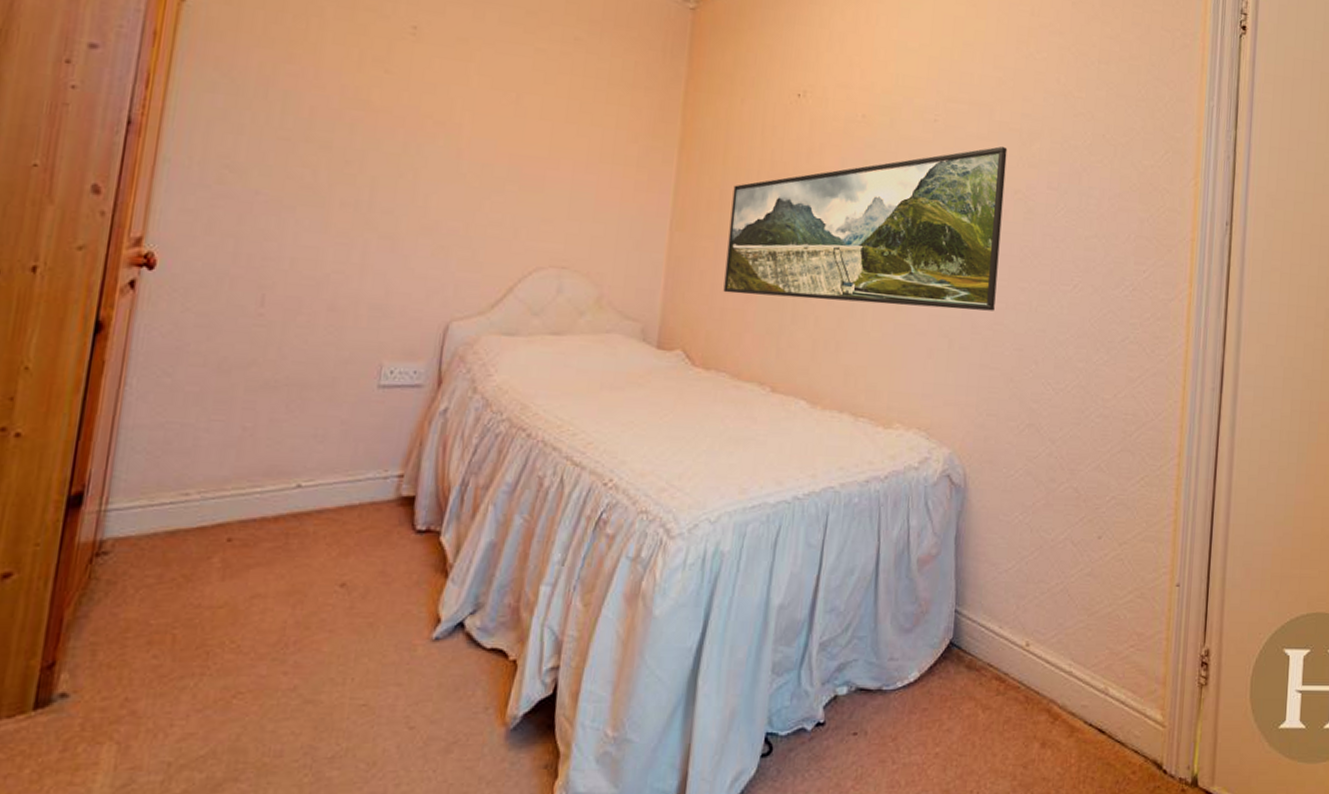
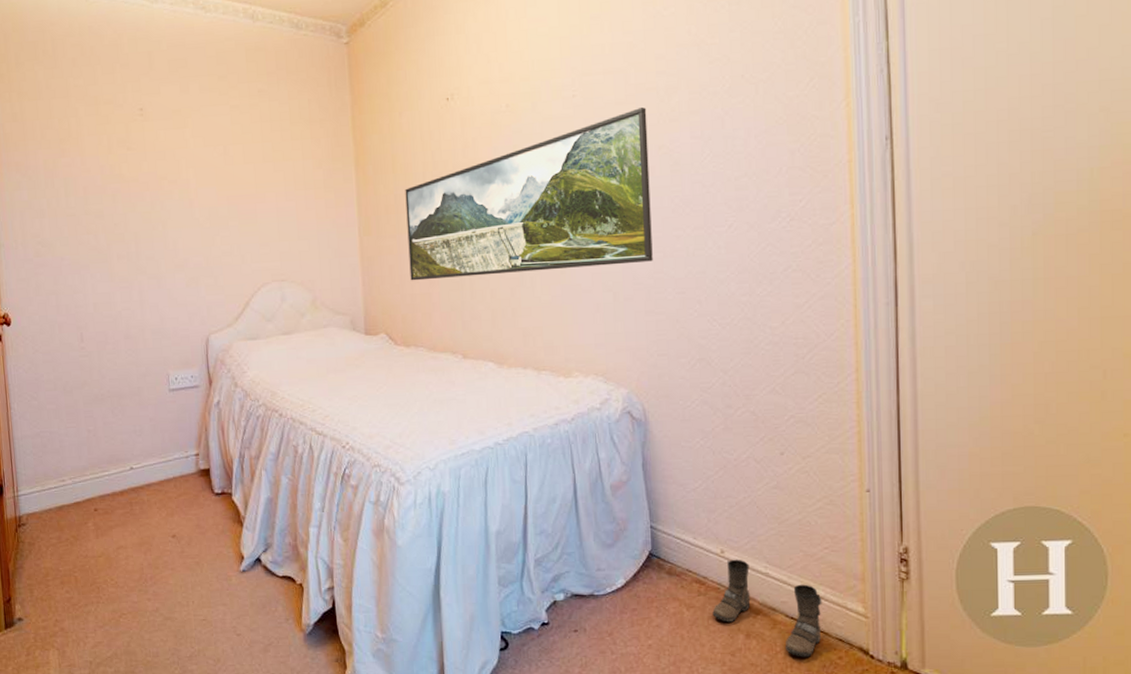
boots: none [1009,654,1123,771] -> present [712,559,822,657]

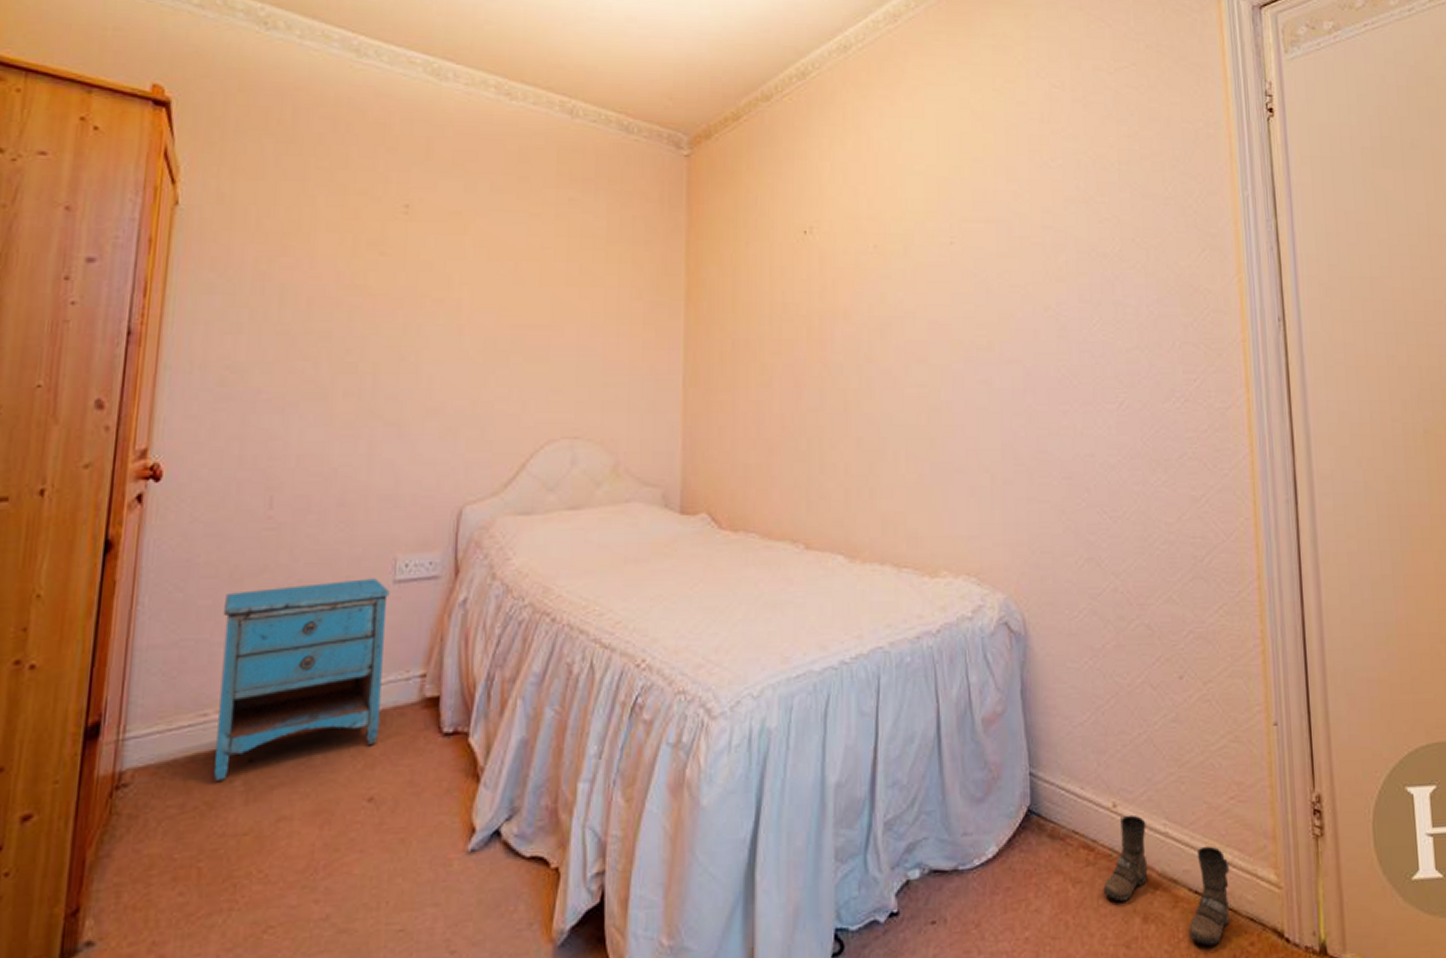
nightstand: none [63,388,173,522] -> present [214,578,390,781]
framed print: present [405,107,653,281] -> none [745,263,1036,447]

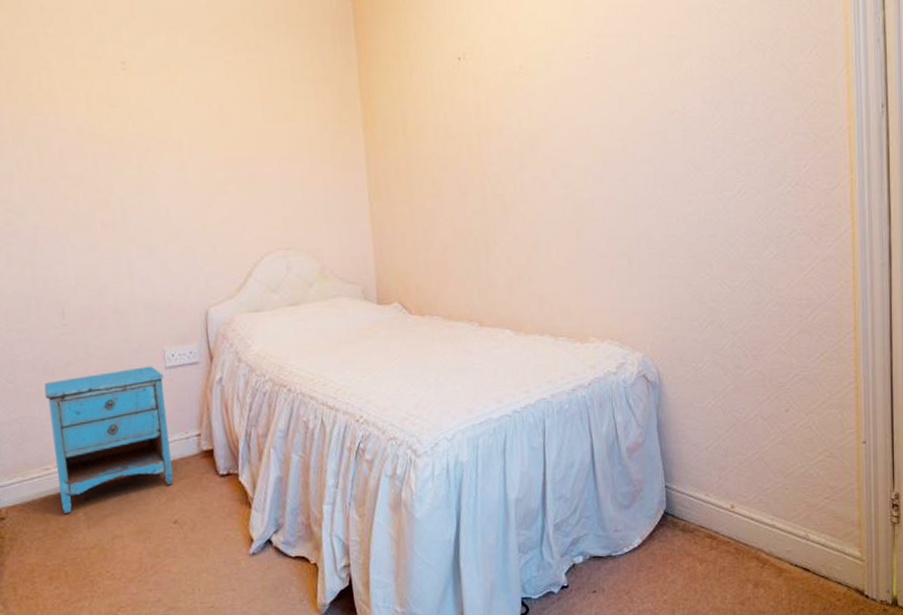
boots: present [1103,814,1230,946] -> none [723,513,823,602]

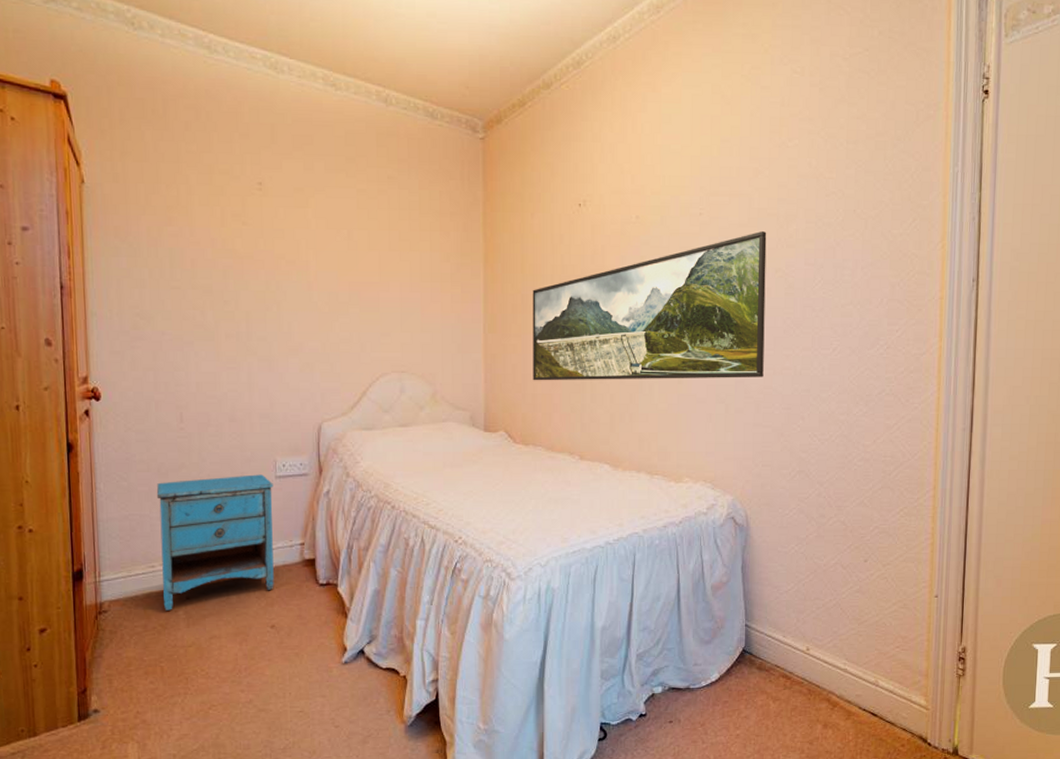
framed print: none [416,71,666,248] -> present [532,231,767,381]

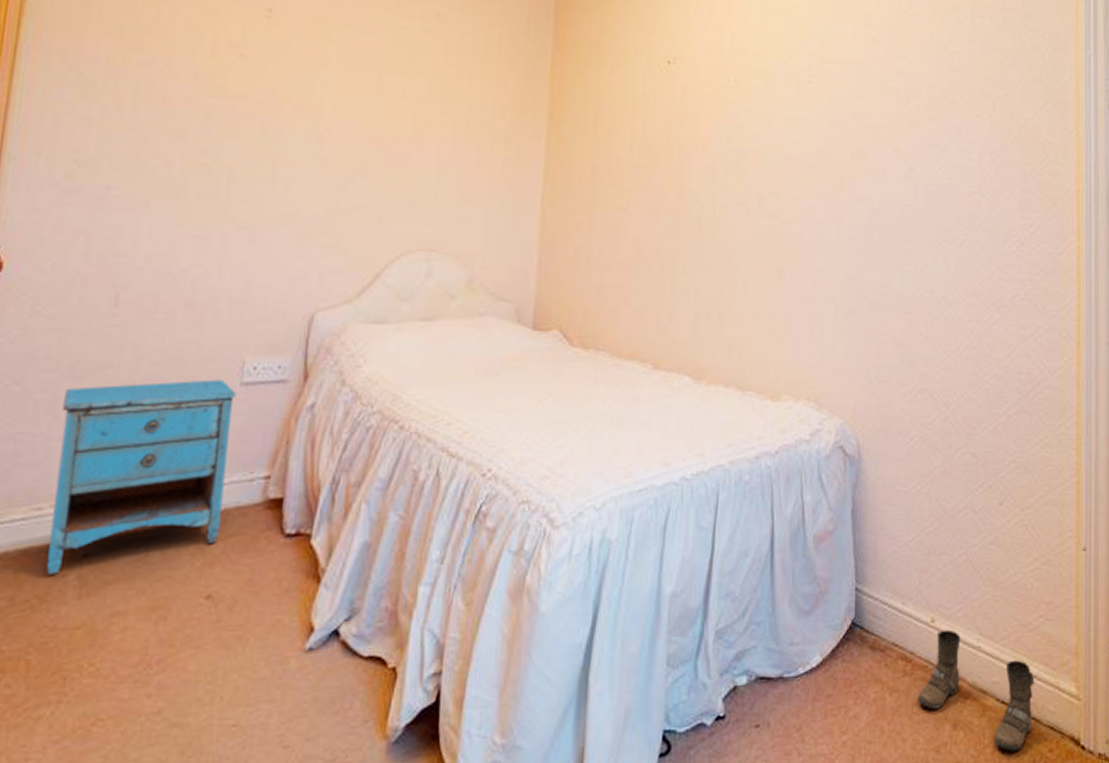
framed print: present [532,231,767,381] -> none [599,105,885,274]
boots: none [795,656,891,745] -> present [918,629,1035,752]

